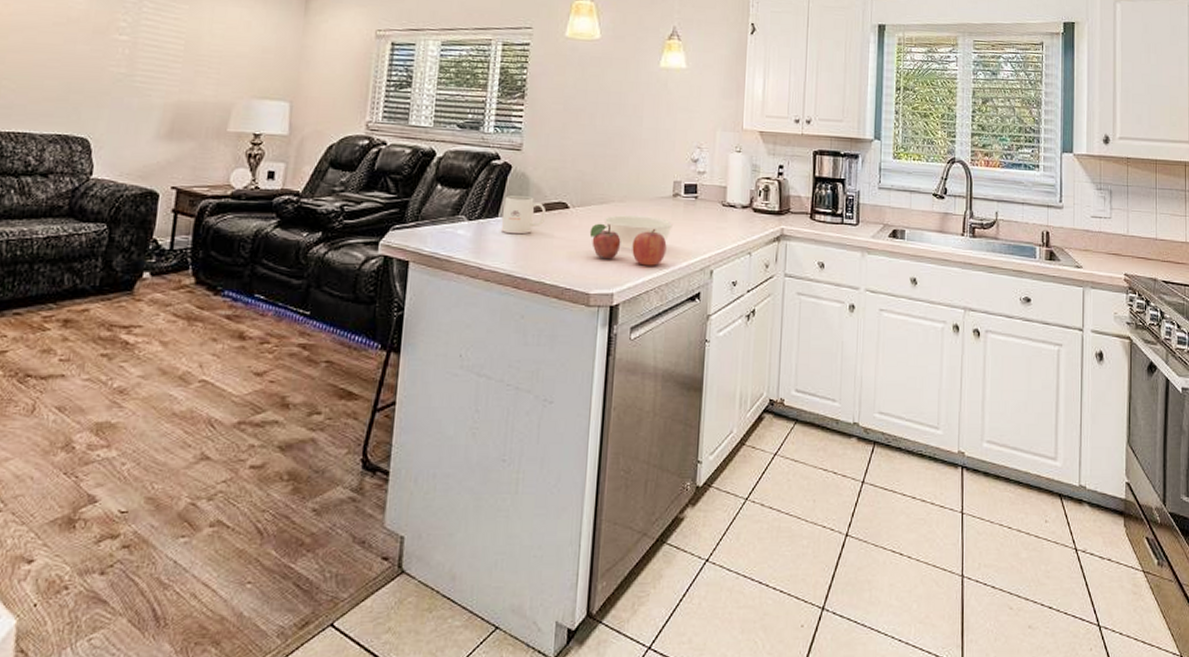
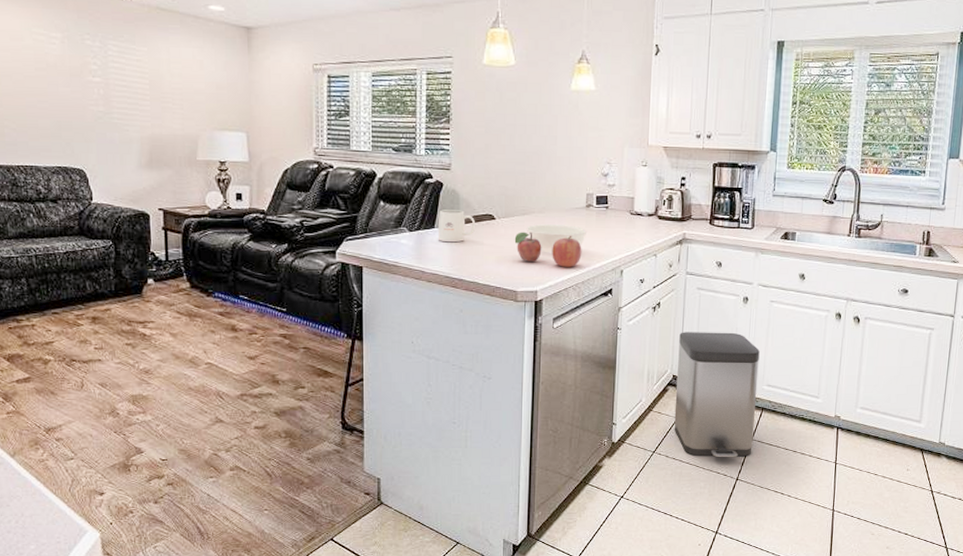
pedal bin: none [771,345,869,507] -> present [674,332,760,458]

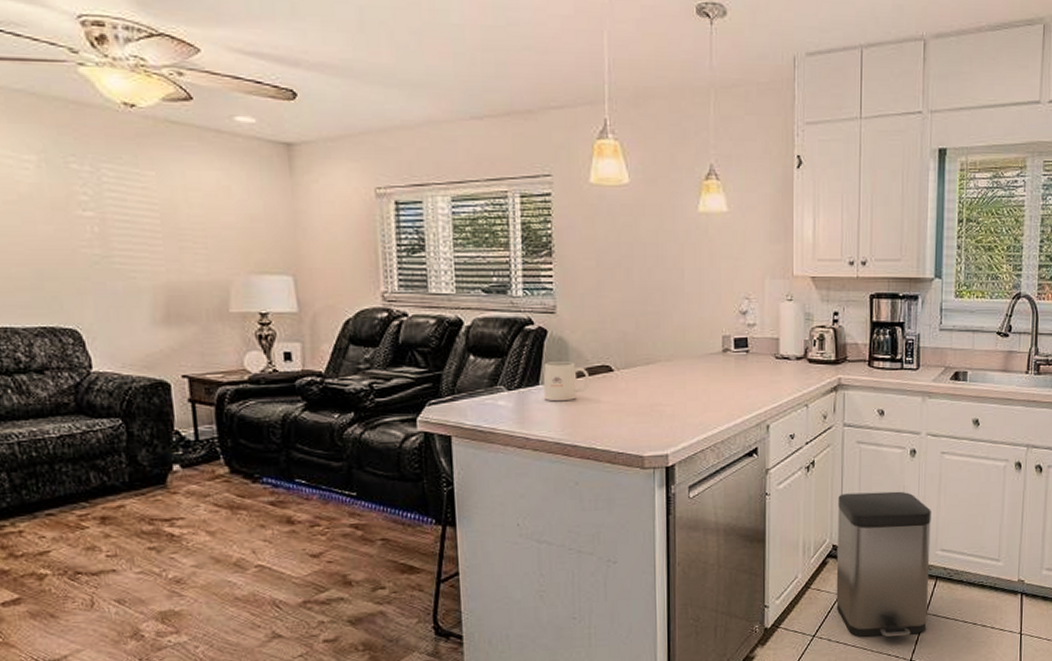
fruit: present [514,231,542,262] -> none [637,384,672,420]
bowl: present [526,224,586,255] -> none [651,374,724,410]
fruit: present [552,235,582,267] -> none [684,386,720,425]

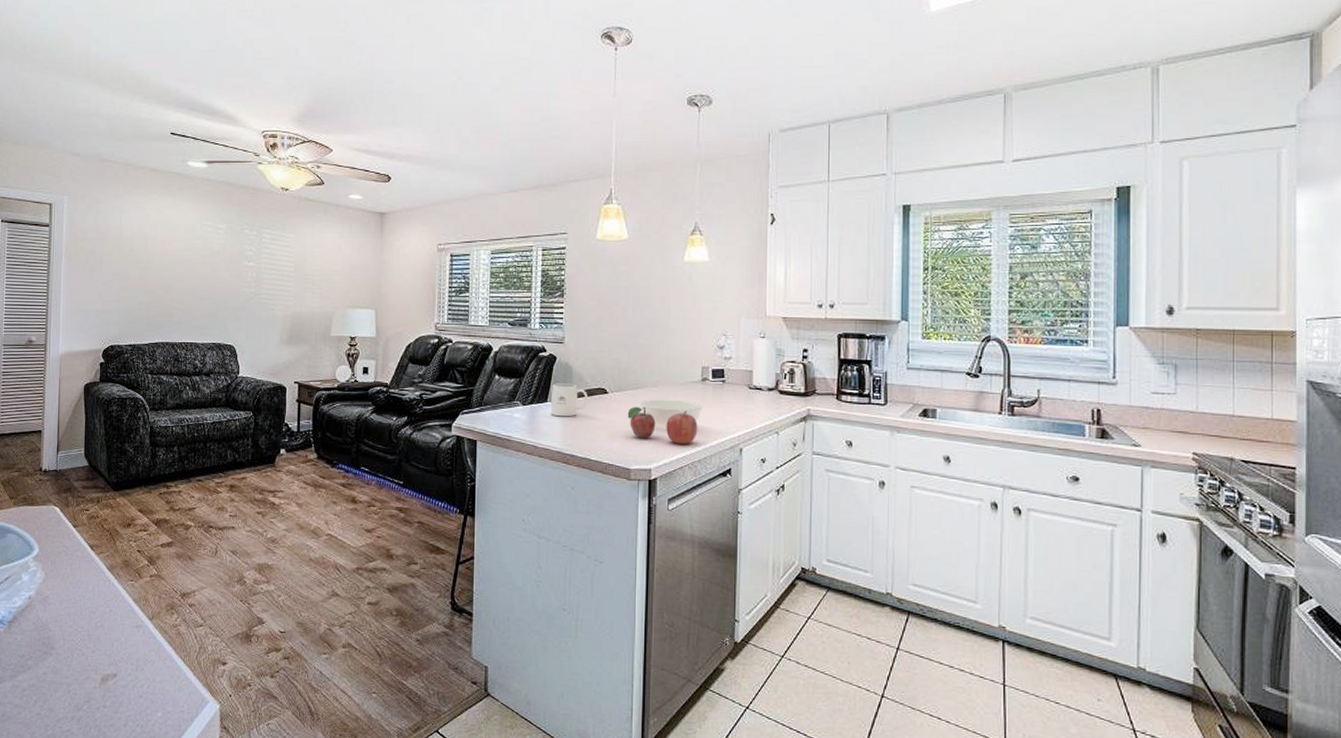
fruit: none [637,384,672,420] -> present [627,406,656,438]
bowl: none [651,374,724,410] -> present [639,399,702,431]
fruit: none [684,386,720,425] -> present [666,410,698,444]
pedal bin: present [836,491,931,637] -> none [805,518,902,670]

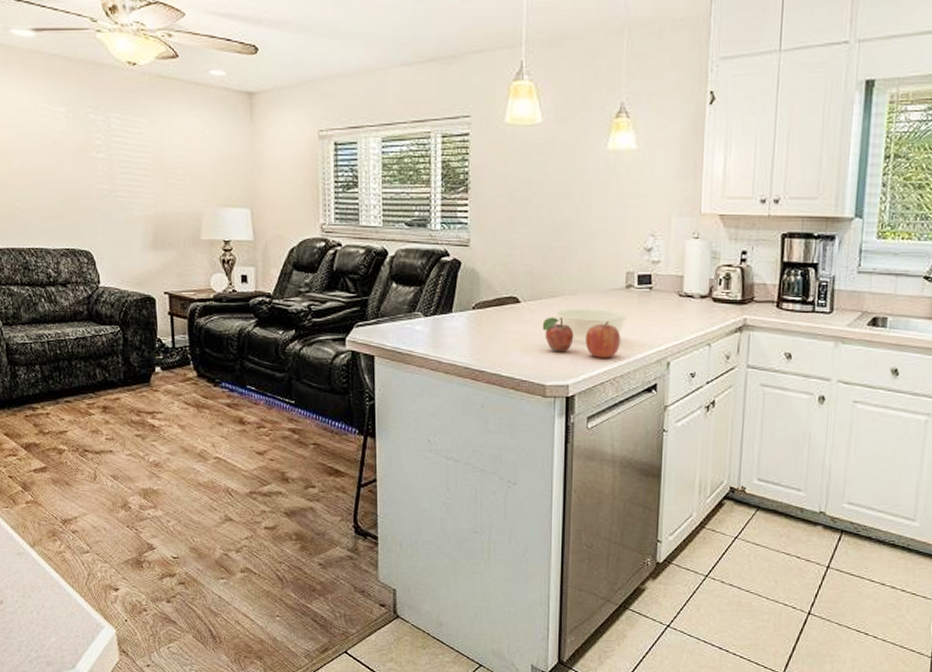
mug: present [550,383,589,417] -> none [455,292,498,329]

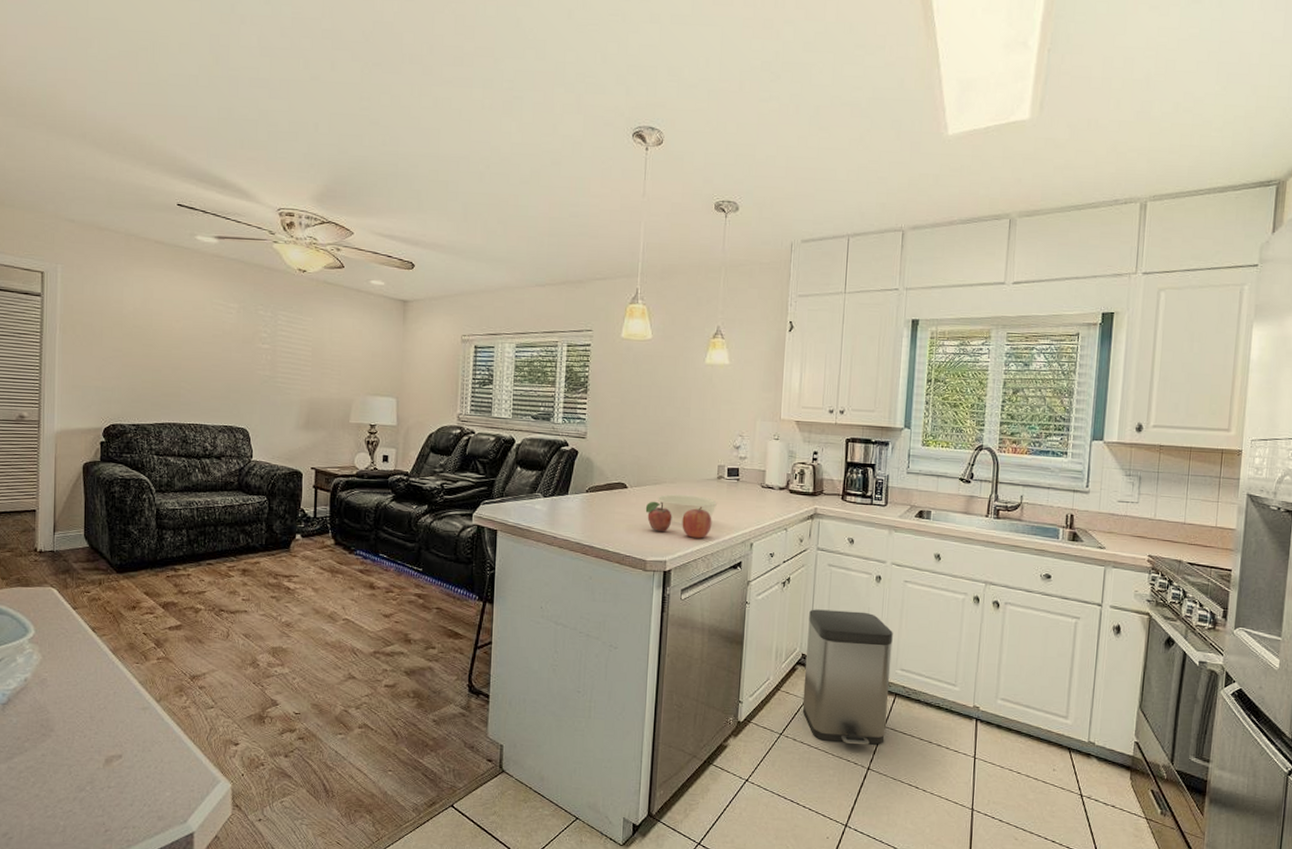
pedal bin: none [731,436,839,588] -> present [802,609,893,746]

